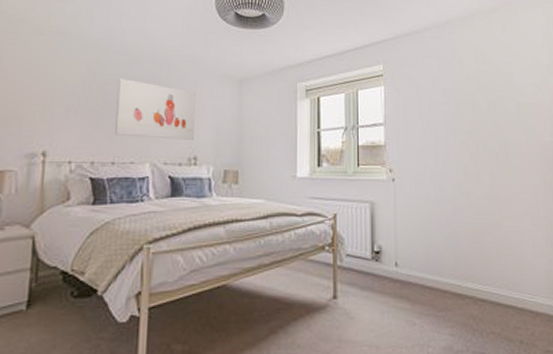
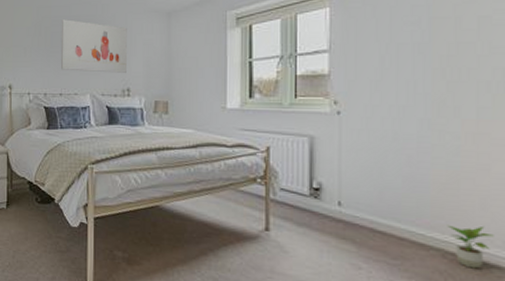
potted plant: none [476,273,507,311] -> present [447,224,494,269]

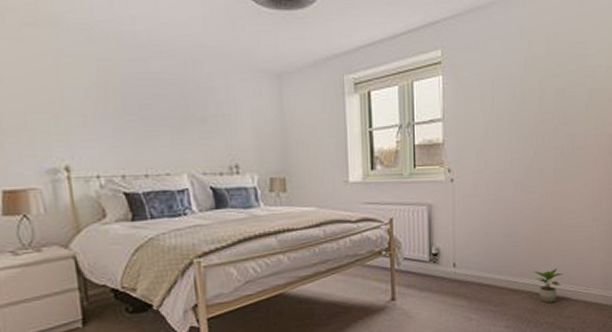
wall art: present [61,19,127,73] -> none [136,77,233,147]

